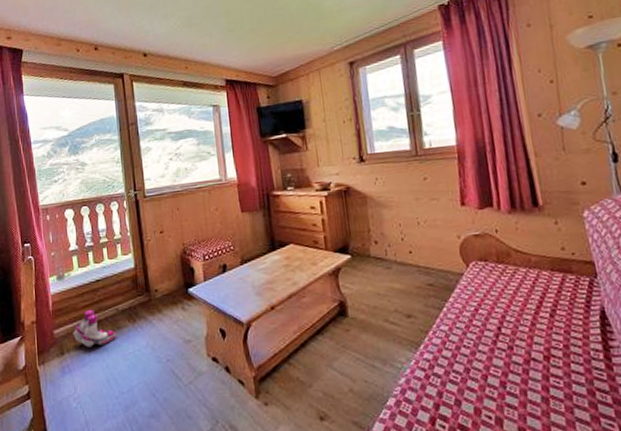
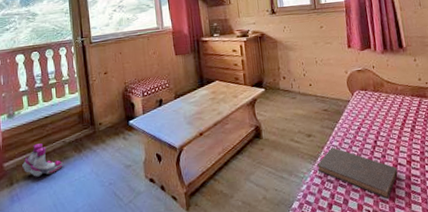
book: none [419,332,531,403] -> present [317,147,398,199]

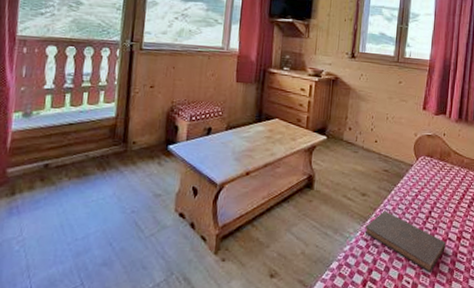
boots: present [22,143,63,177] -> none [30,153,81,191]

